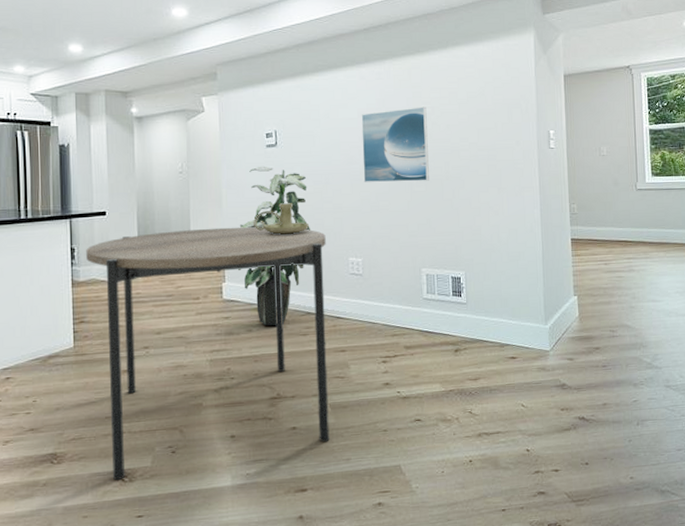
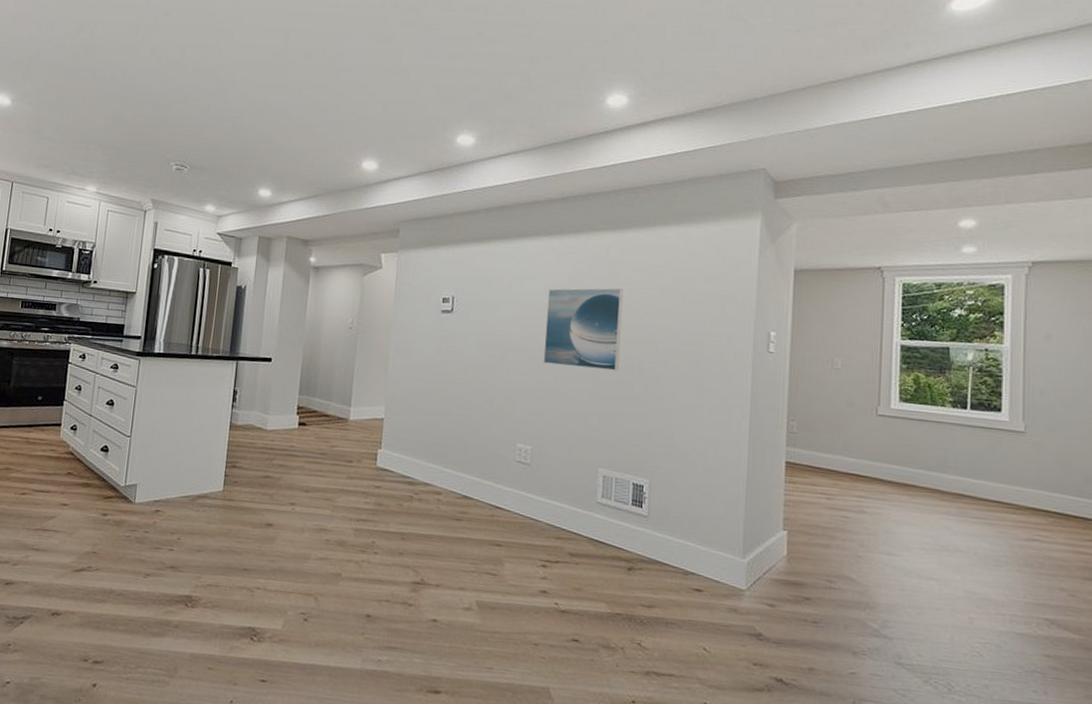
dining table: present [86,227,330,480] -> none [241,386,494,644]
indoor plant: present [238,166,311,326] -> none [396,331,480,505]
candle holder: present [253,203,309,235] -> none [418,373,477,409]

